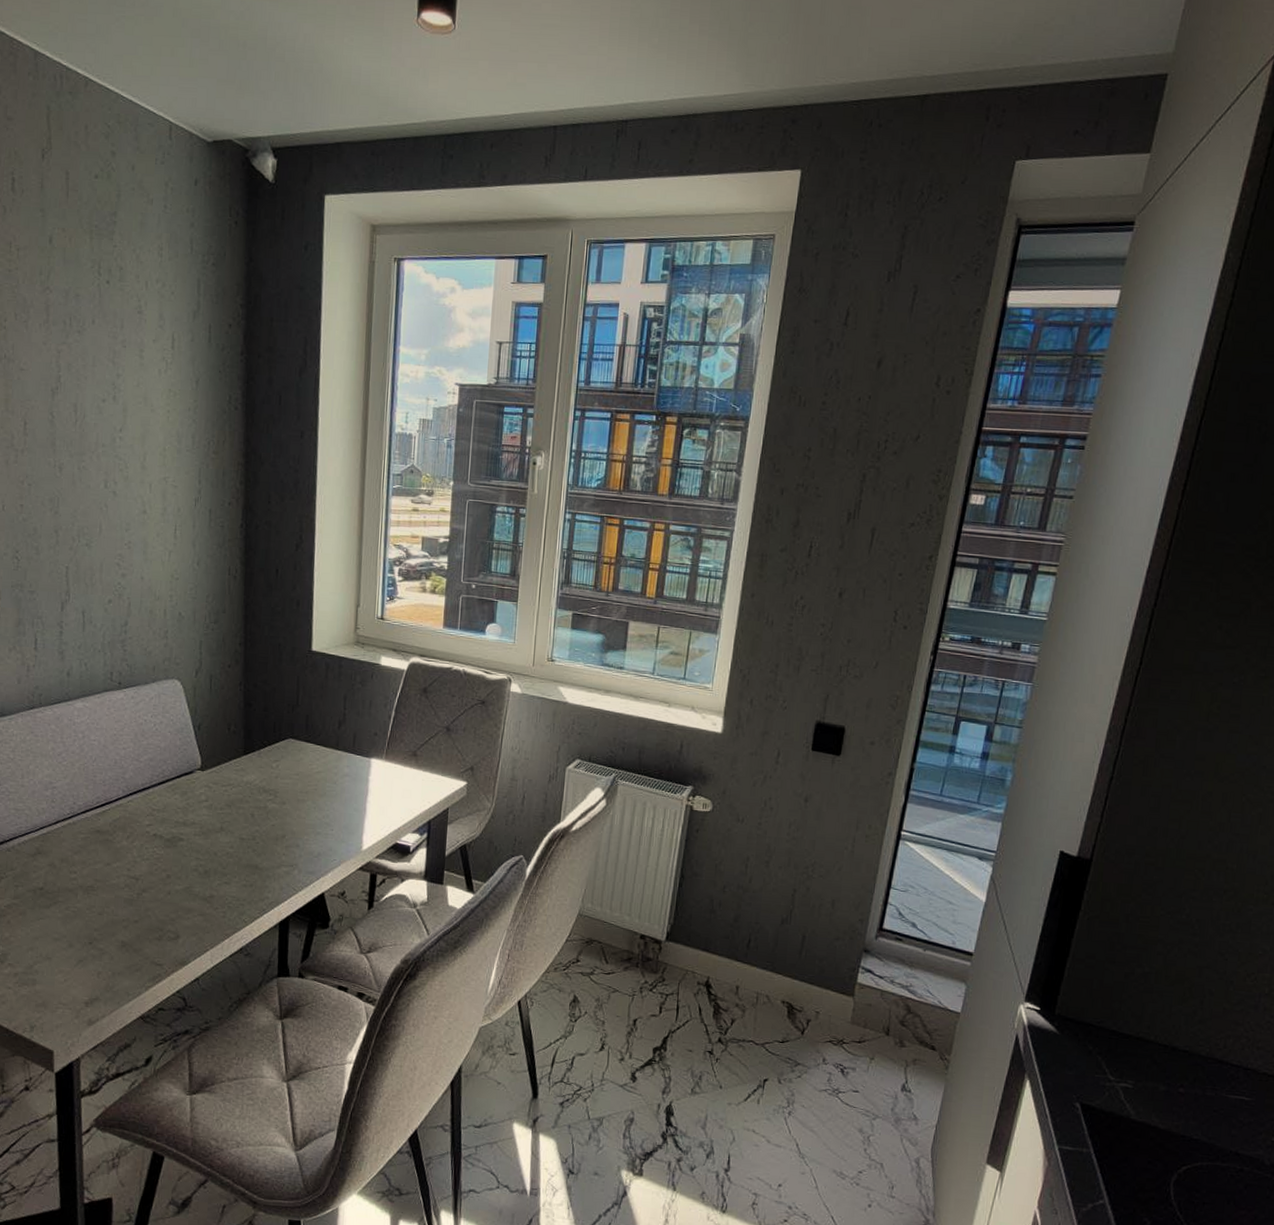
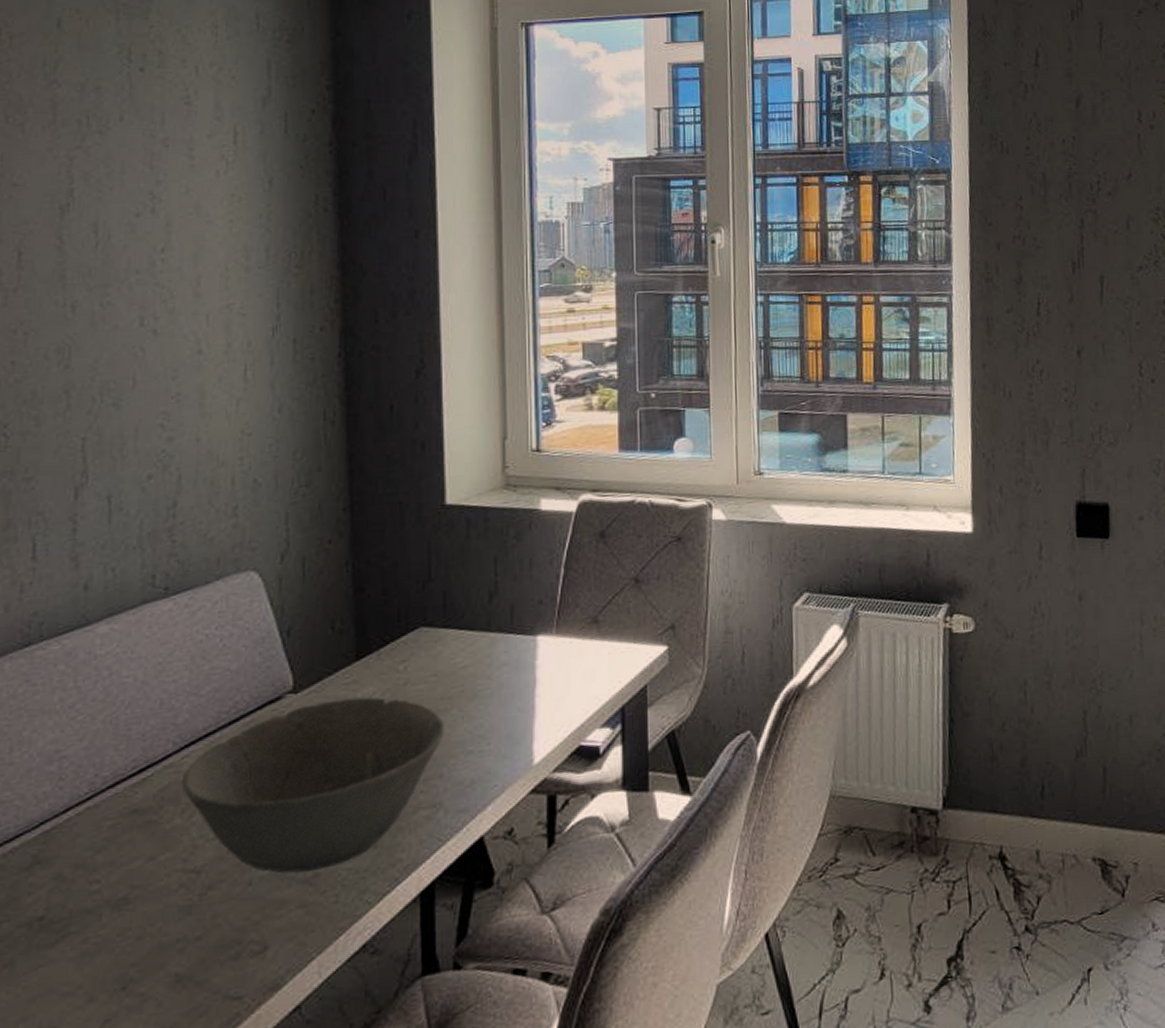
bowl: none [127,780,303,894] -> present [181,697,445,874]

